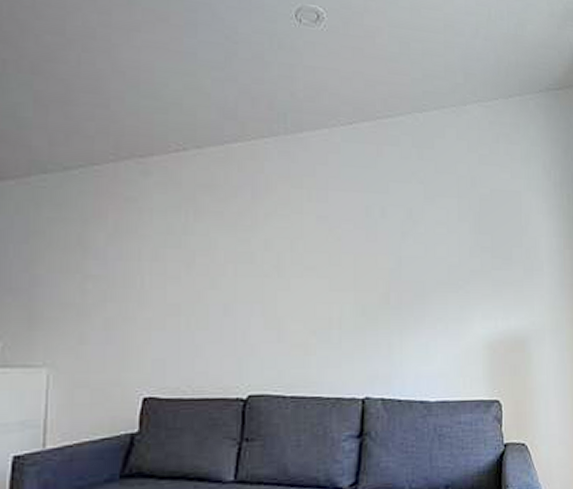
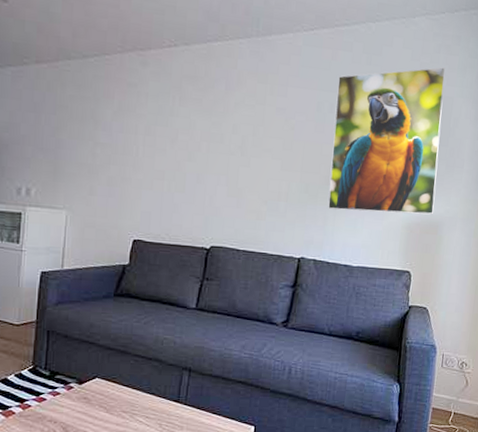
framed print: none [387,158,517,334] -> present [328,67,446,215]

